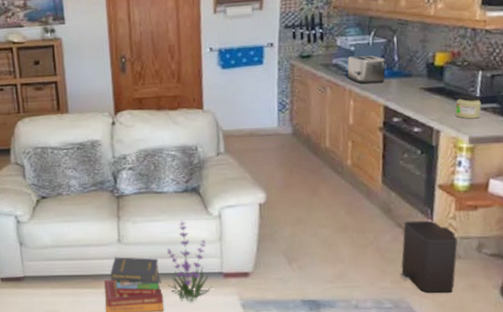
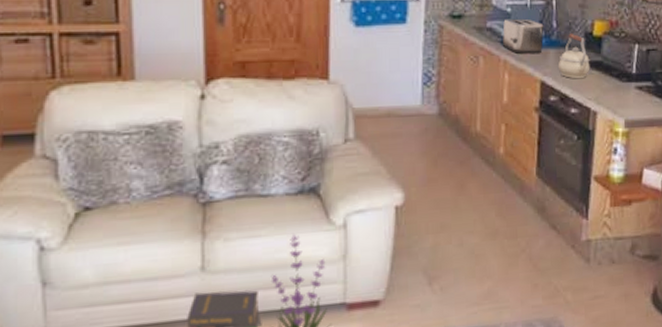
pedal bin: present [399,220,458,294] -> none [552,219,612,308]
kettle: none [400,64,433,103] -> present [557,33,591,79]
jar: present [455,94,481,119] -> none [612,70,637,99]

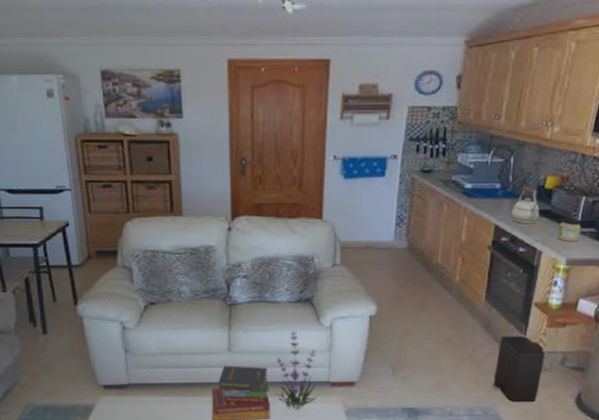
toaster: present [503,18,544,53] -> none [465,173,501,202]
pedal bin: none [552,219,612,308] -> present [491,335,545,402]
jar: none [612,70,637,99] -> present [557,218,581,242]

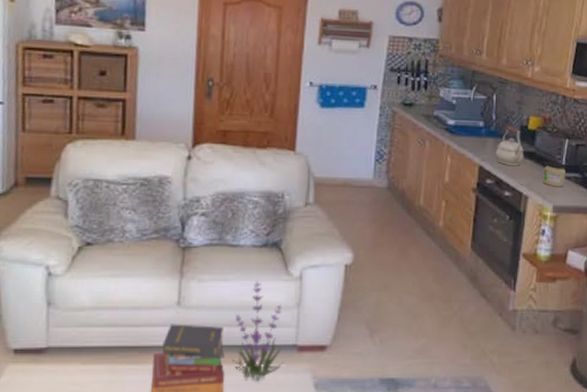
pedal bin: present [491,335,545,402] -> none [480,291,536,371]

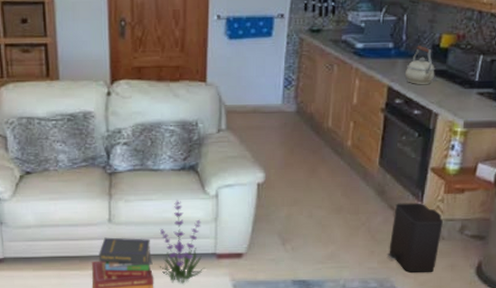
pedal bin: none [480,291,536,371] -> present [386,203,443,273]
jar: present [542,161,566,187] -> none [454,78,479,103]

